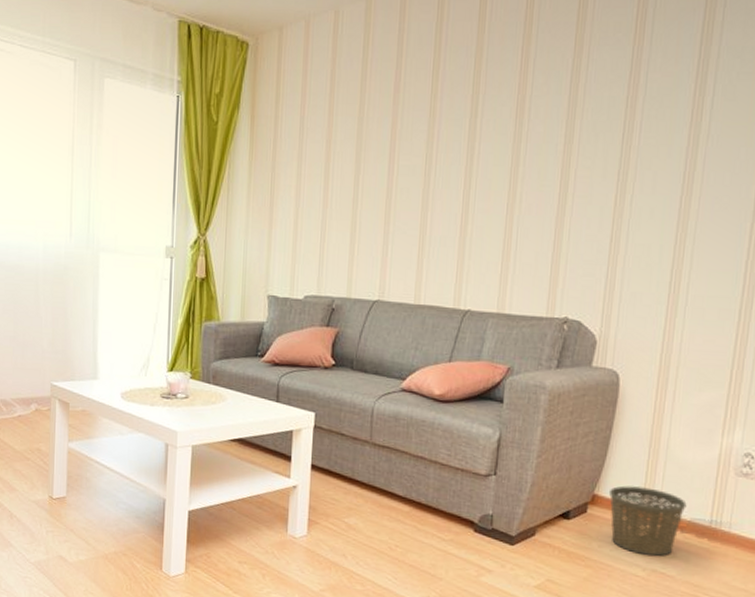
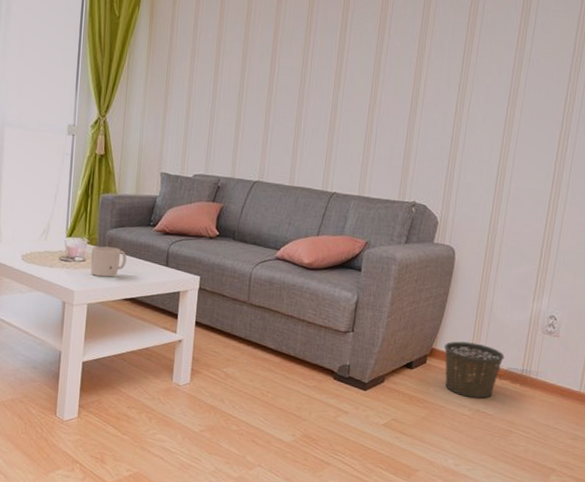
mug: none [194,380,233,416] -> present [90,246,127,277]

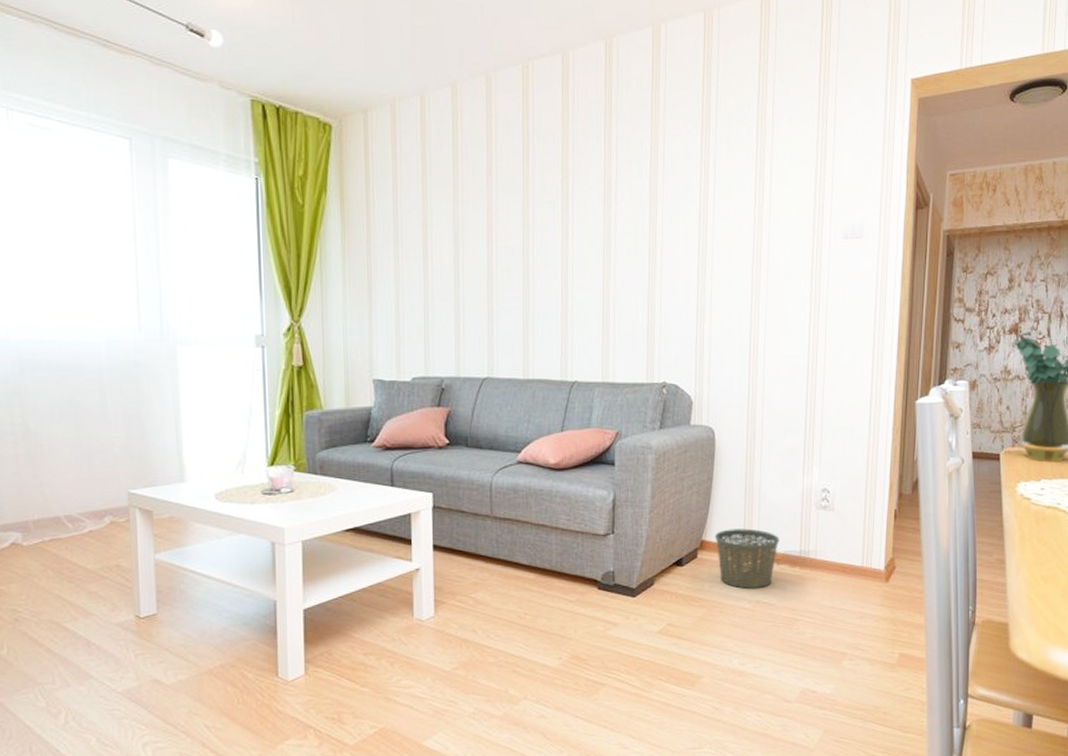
mug: present [90,246,127,277] -> none [300,472,344,507]

